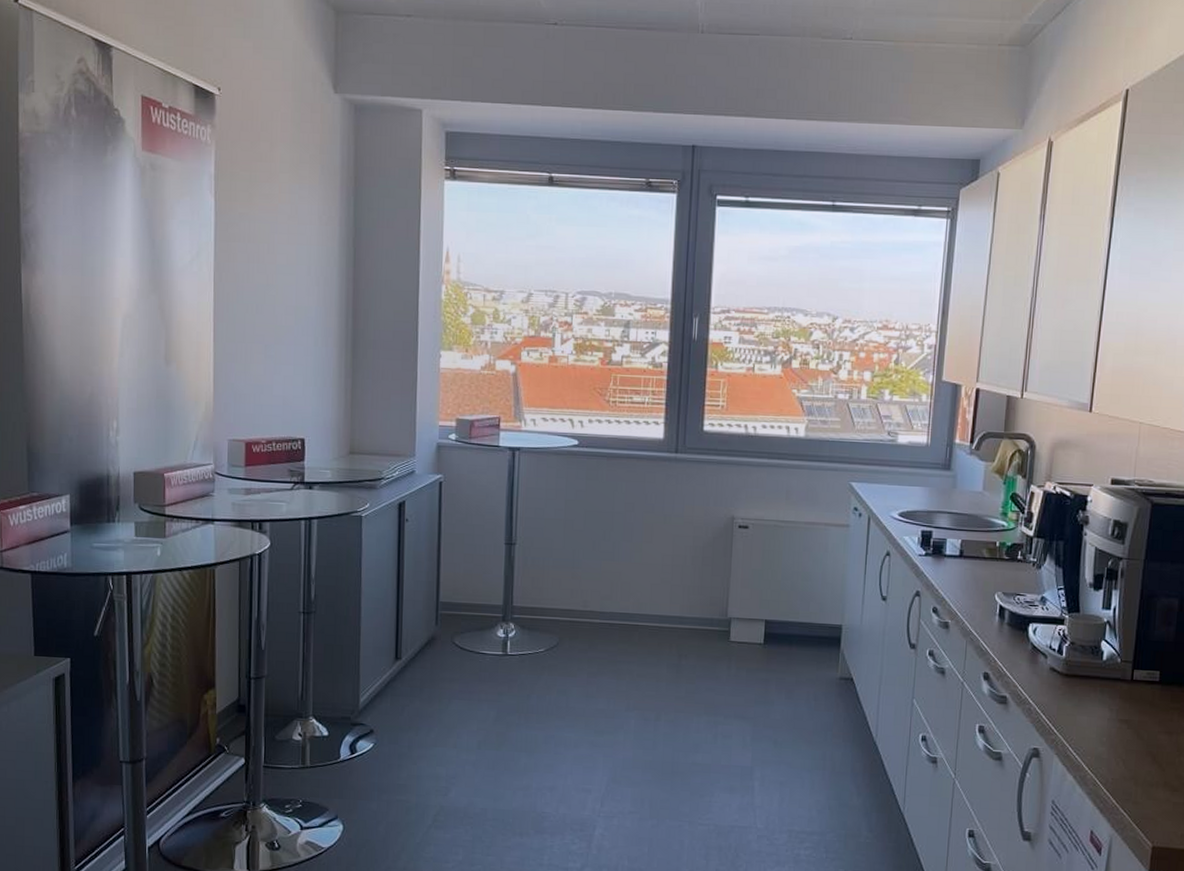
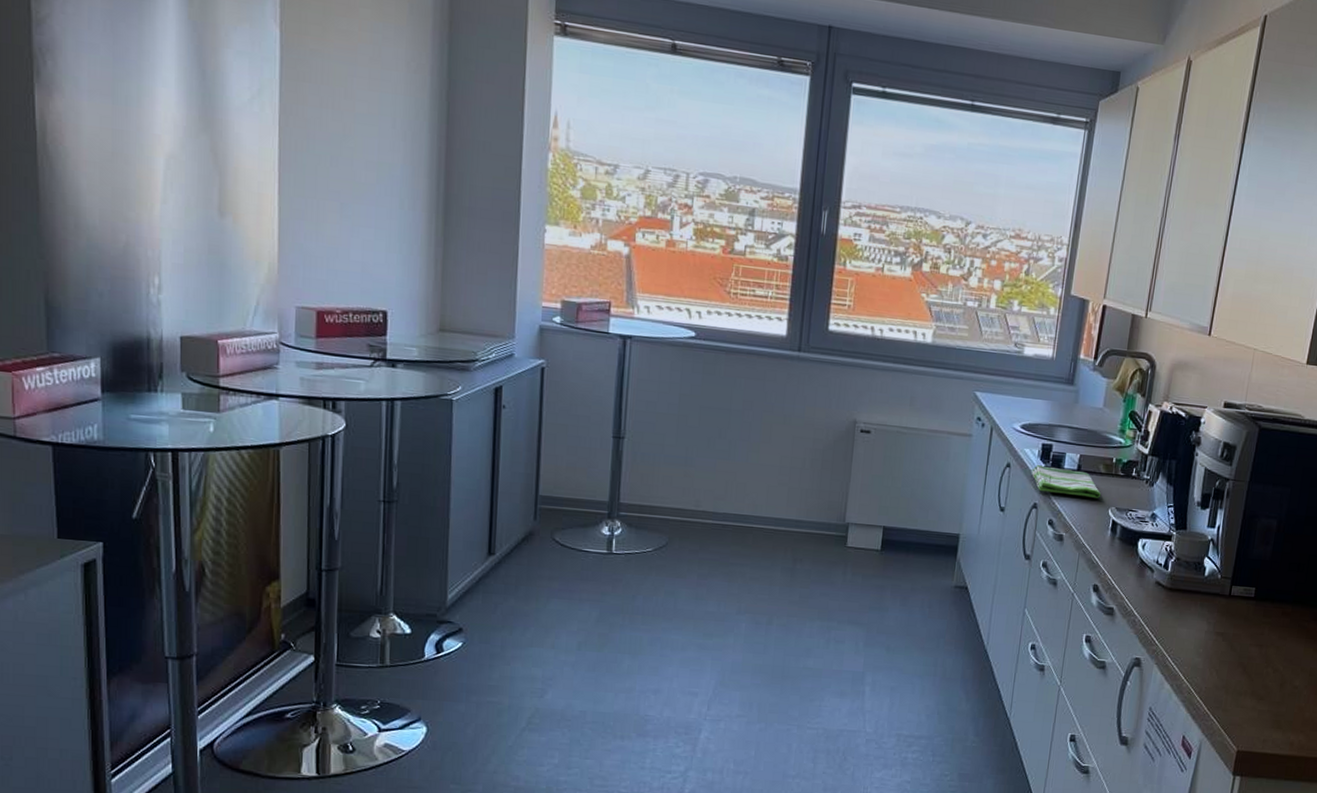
dish towel: none [912,551,987,584] -> present [1032,464,1102,498]

